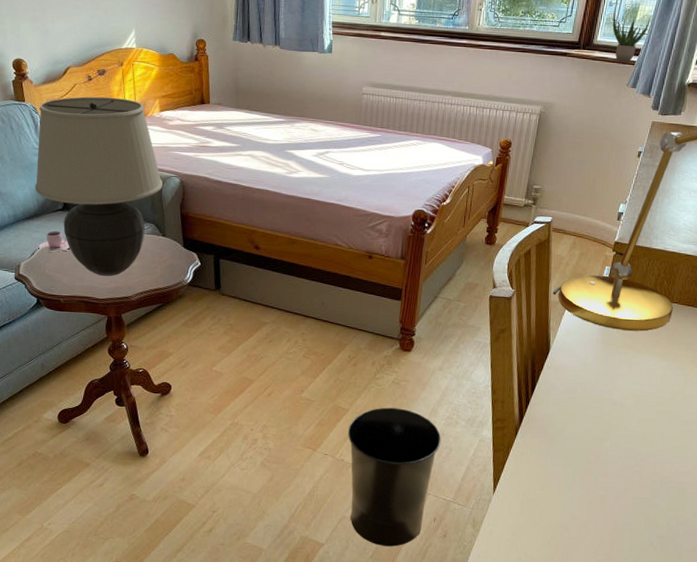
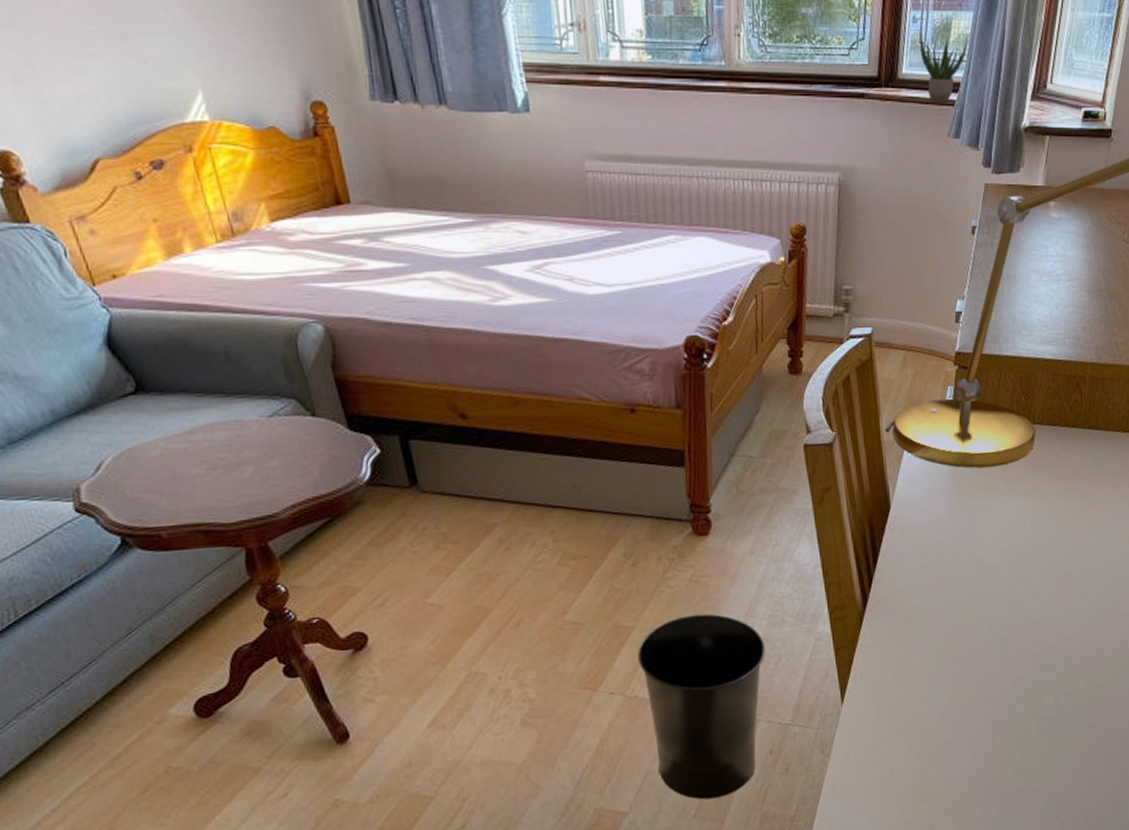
table lamp: present [35,96,163,277] -> none [58,204,297,489]
teacup: present [38,230,70,252] -> none [105,426,160,462]

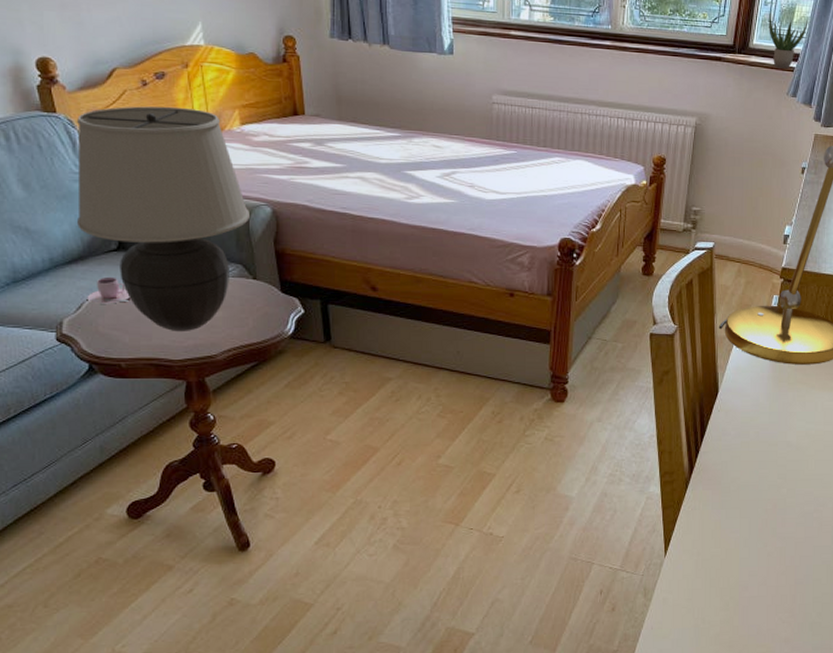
table lamp: none [58,204,297,489] -> present [77,106,250,332]
teacup: none [105,426,160,462] -> present [87,276,130,304]
waste bin: present [638,614,766,800] -> none [496,468,604,629]

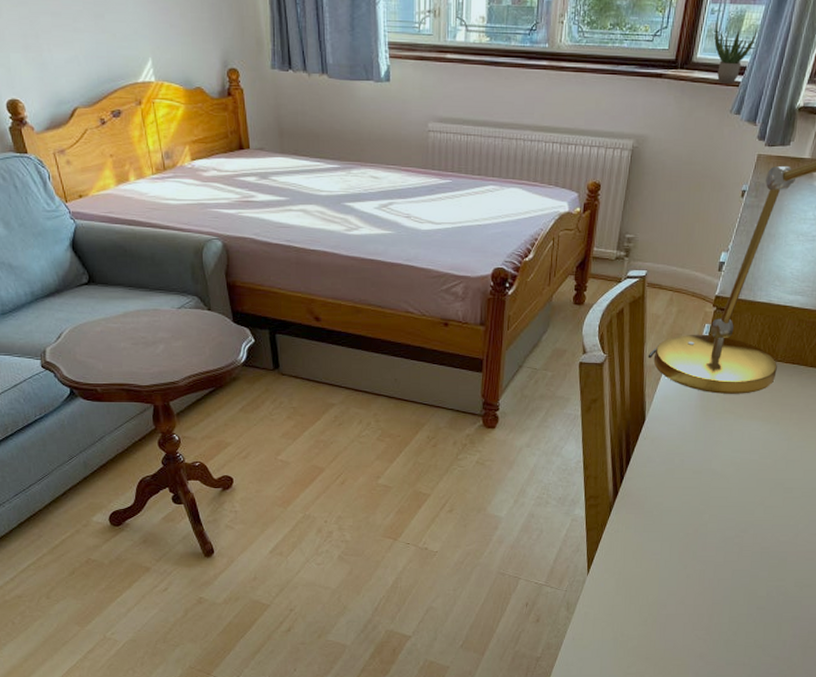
table lamp: present [77,106,250,332] -> none [46,144,203,360]
teacup: present [87,276,130,304] -> none [64,308,101,334]

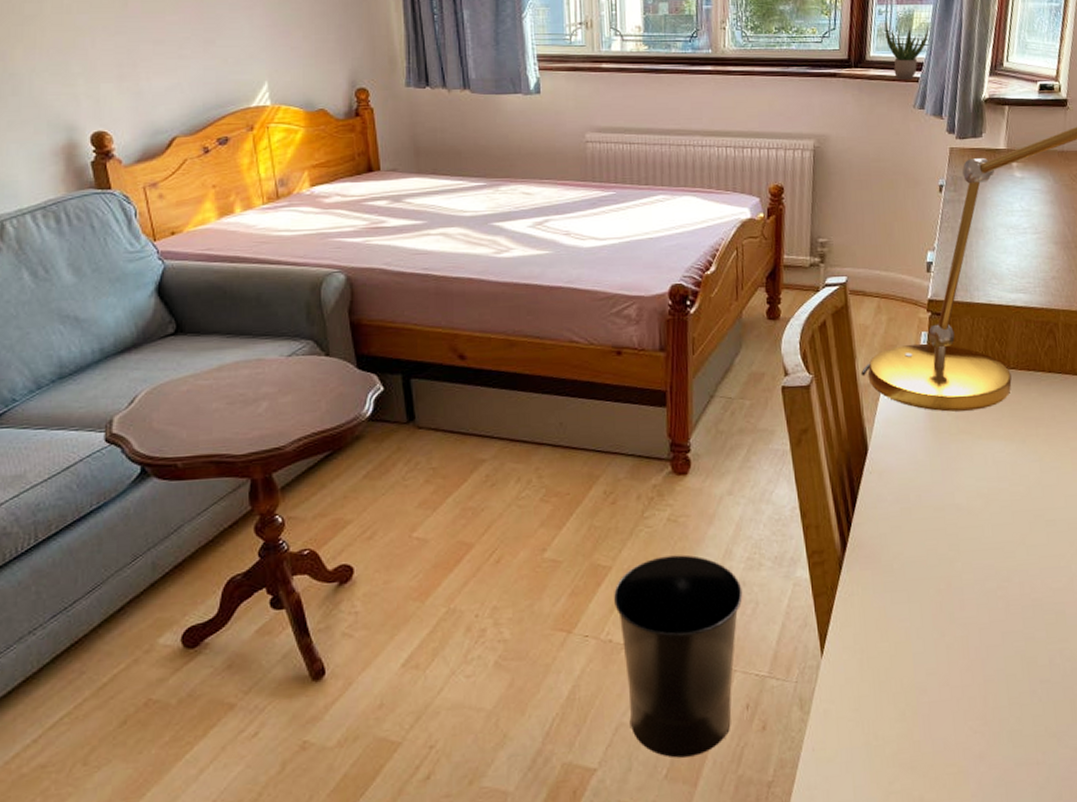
waste bin: none [431,490,531,635] -> present [614,555,743,758]

